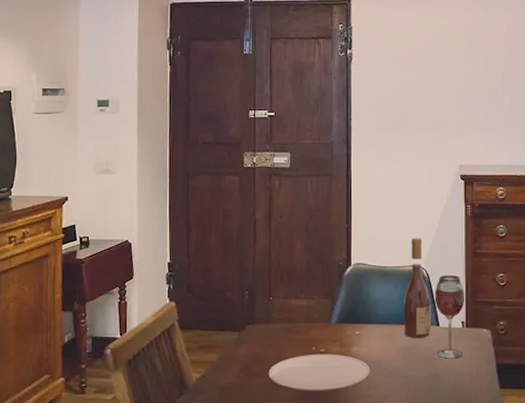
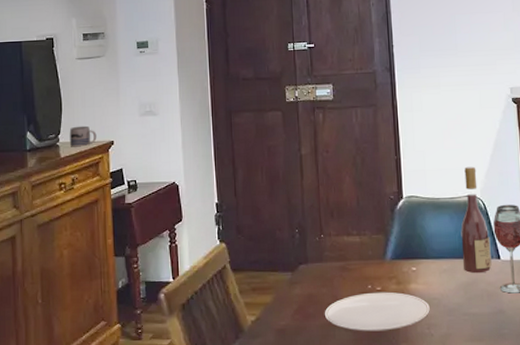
mug: none [22,180,51,201] -> present [69,125,97,147]

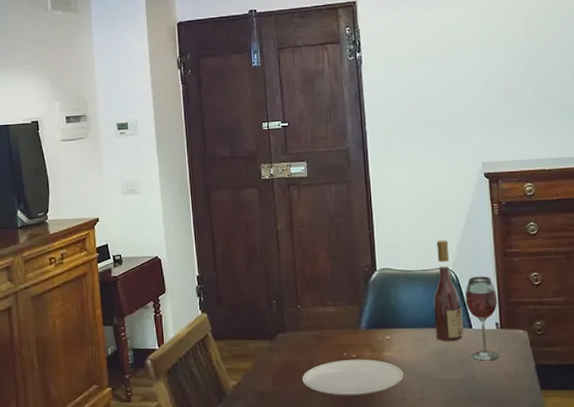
mug: present [69,125,97,147] -> none [57,204,83,224]

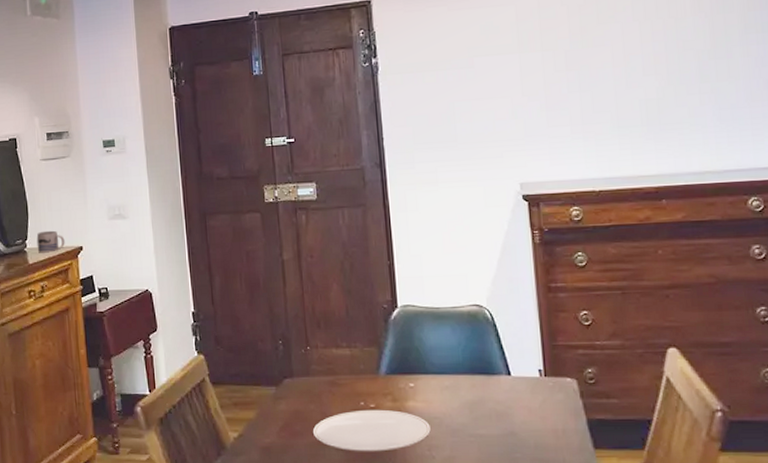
mug: none [57,204,83,224] -> present [36,230,65,253]
wine bottle: present [433,240,464,342] -> none [464,272,501,391]
wineglass: present [465,275,499,361] -> none [501,314,543,414]

